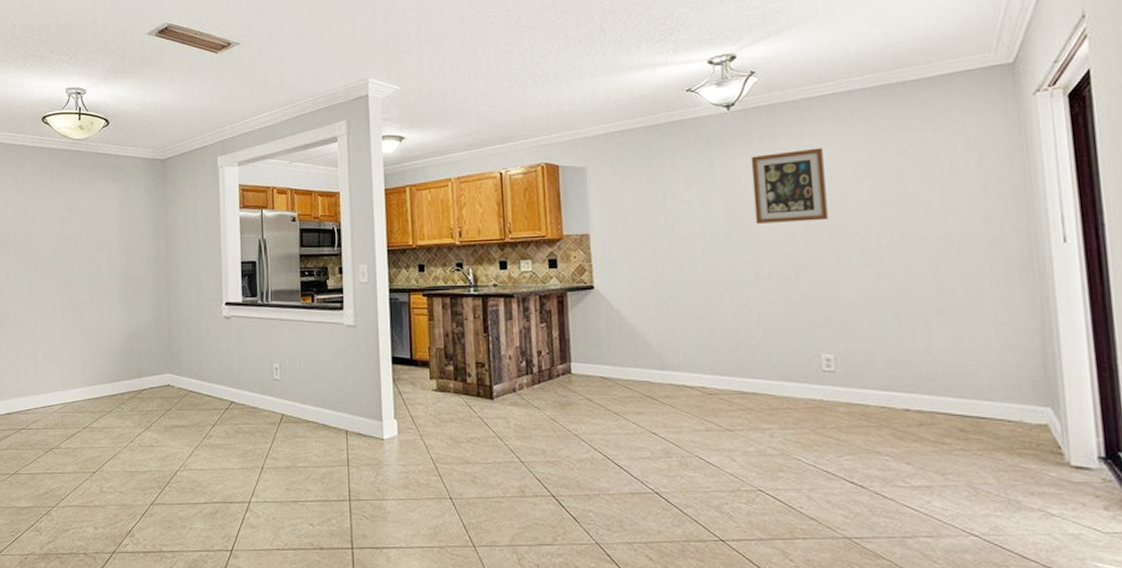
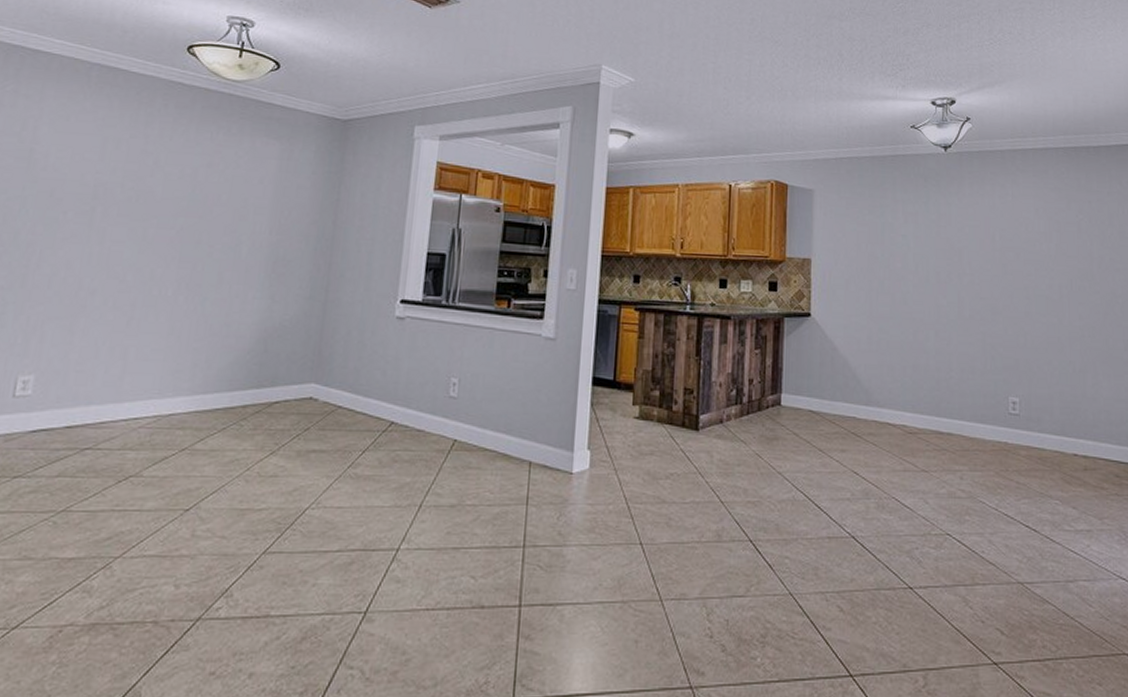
wall art: present [750,147,828,224] -> none [961,197,1022,267]

